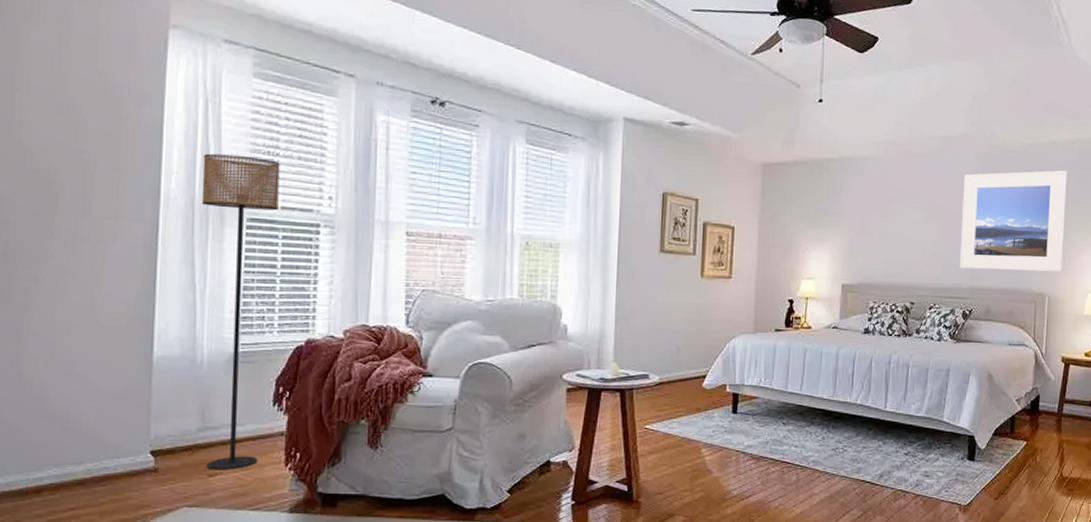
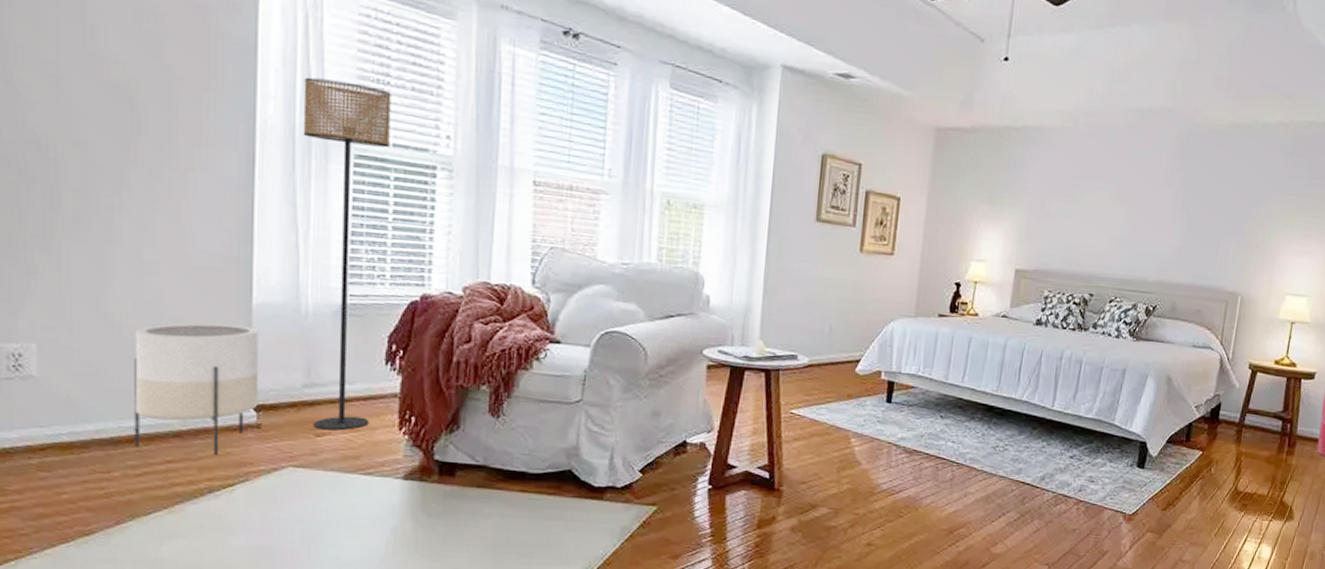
planter: none [41,377,158,500] -> present [134,323,259,455]
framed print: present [960,170,1067,272] -> none [1147,153,1277,271]

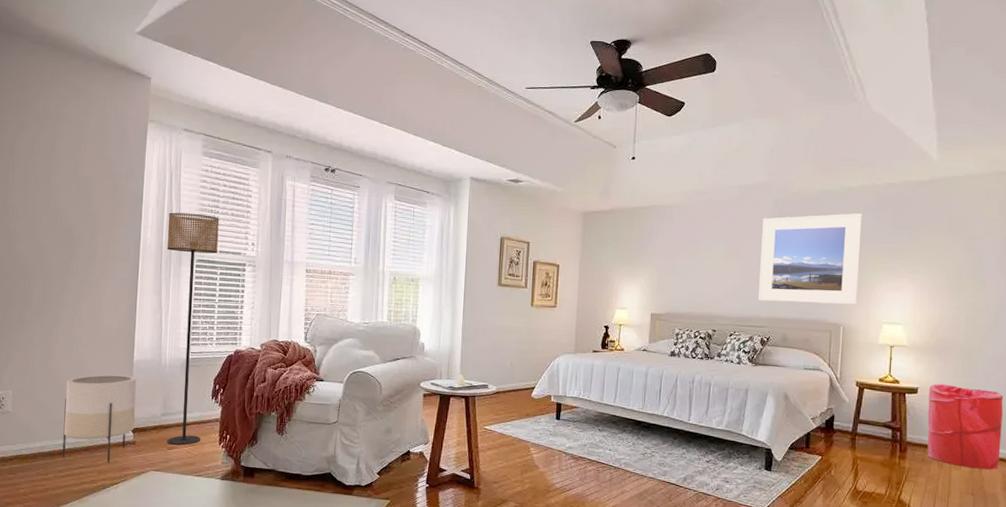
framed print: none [1147,153,1277,271] -> present [758,213,862,305]

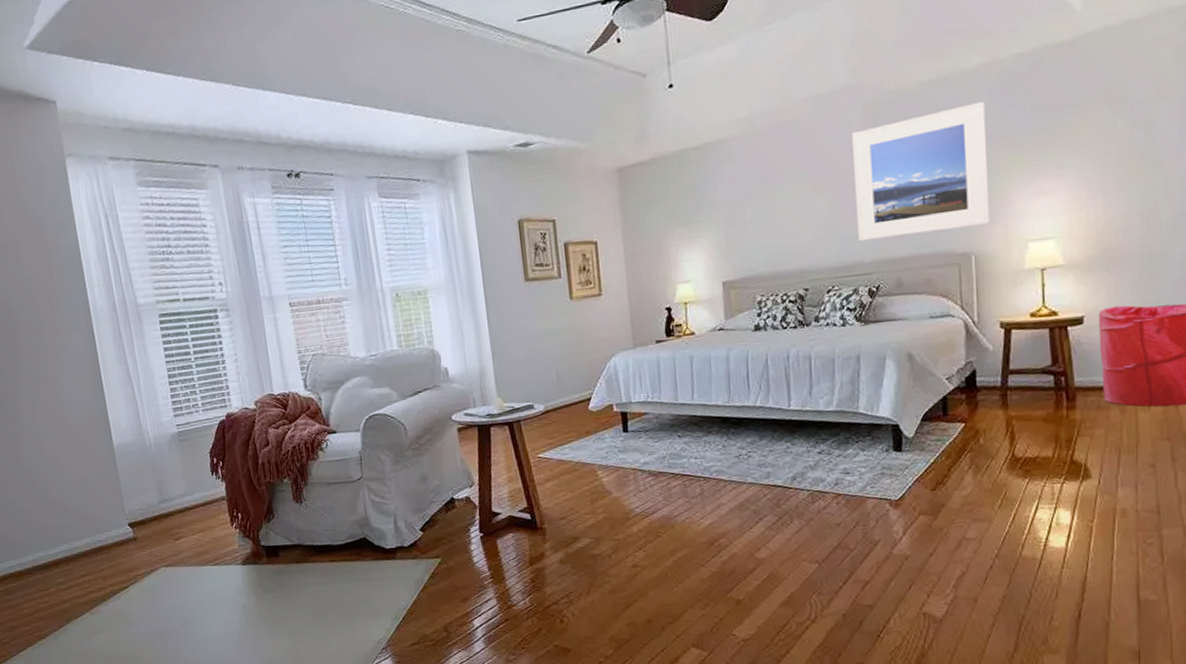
planter: present [62,374,137,463] -> none [44,463,132,568]
floor lamp: present [166,212,219,445] -> none [114,258,210,535]

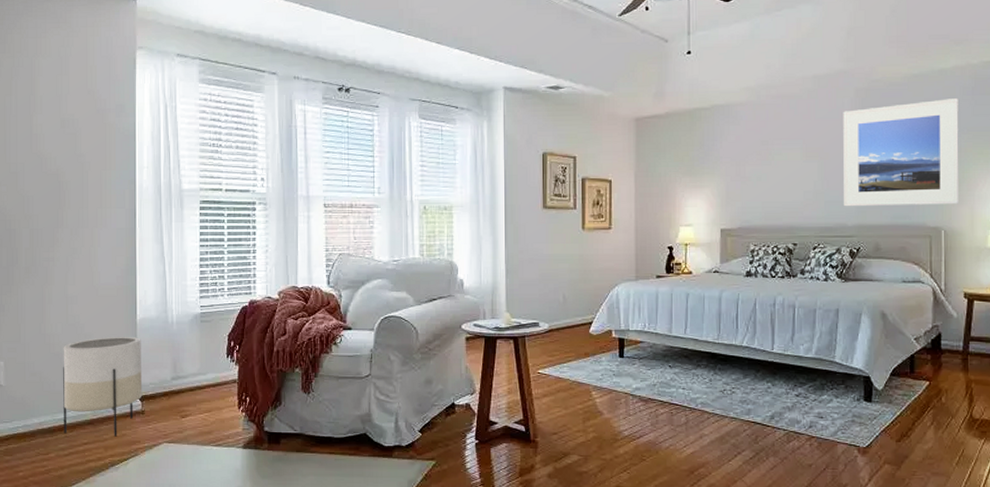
planter: none [44,463,132,568] -> present [63,336,143,437]

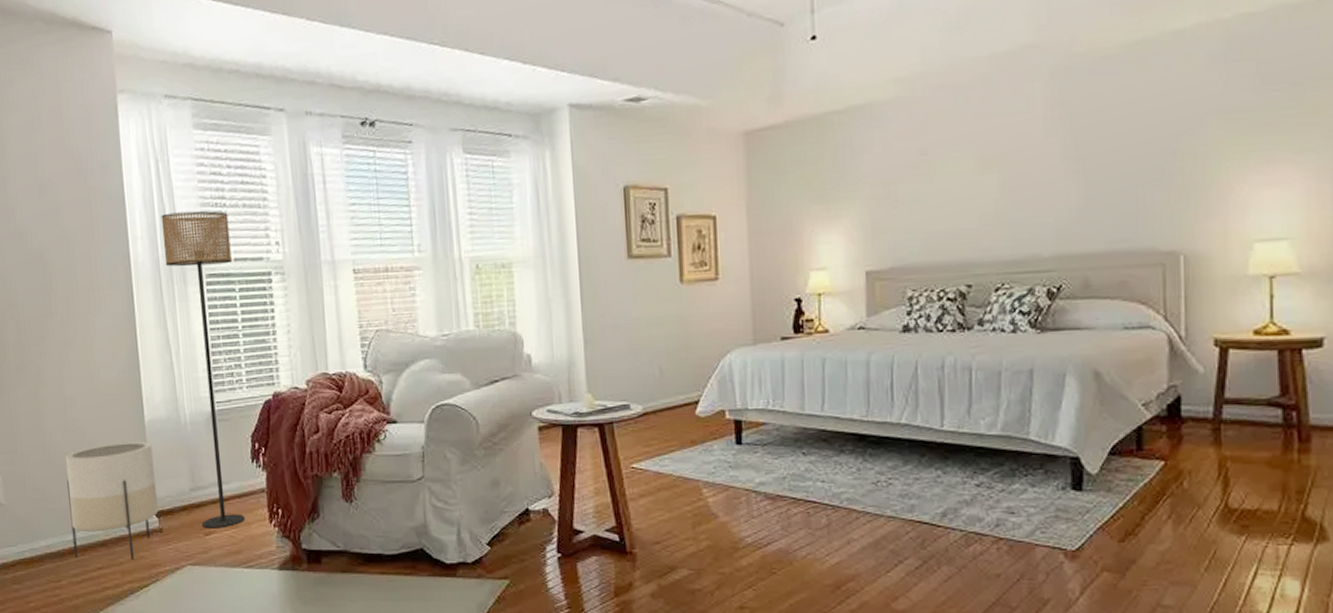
floor lamp: none [165,149,223,412] -> present [161,211,245,529]
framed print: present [843,98,959,207] -> none [1033,70,1206,232]

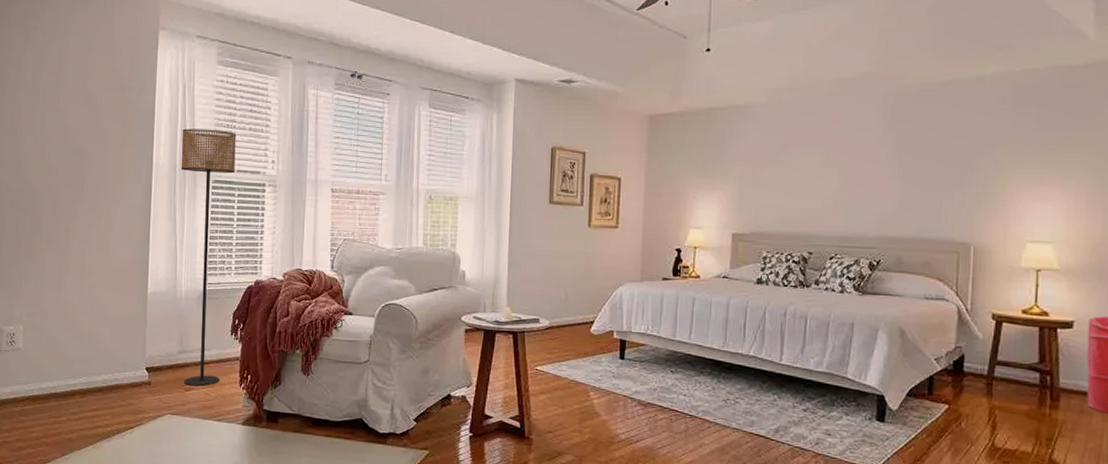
planter: present [65,441,159,560] -> none [75,308,151,405]

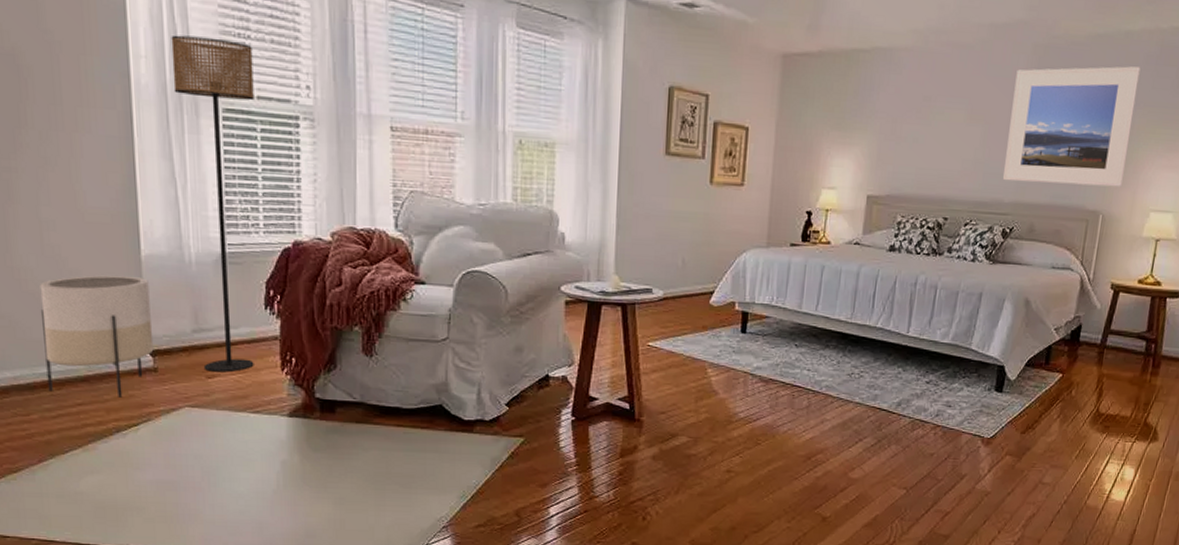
planter: none [75,308,151,405] -> present [39,275,154,398]
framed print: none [865,107,997,220] -> present [1003,66,1141,188]

